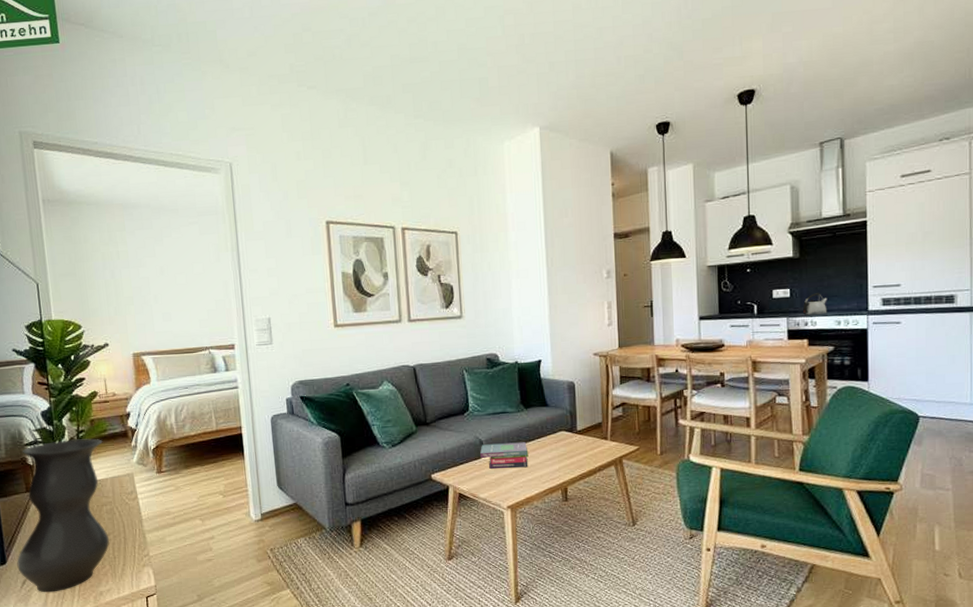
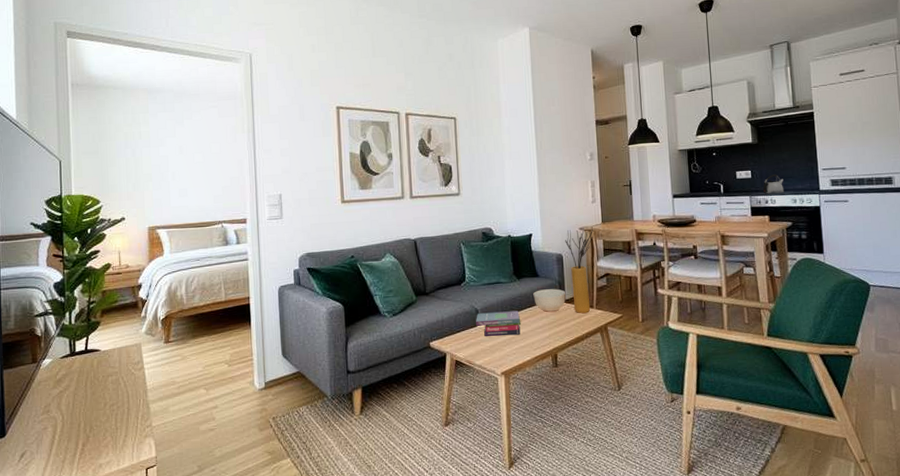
vase: present [17,438,110,592] -> none [16,309,113,466]
bowl: none [542,419,578,444] -> present [533,288,566,313]
vase: none [577,355,609,446] -> present [565,229,593,314]

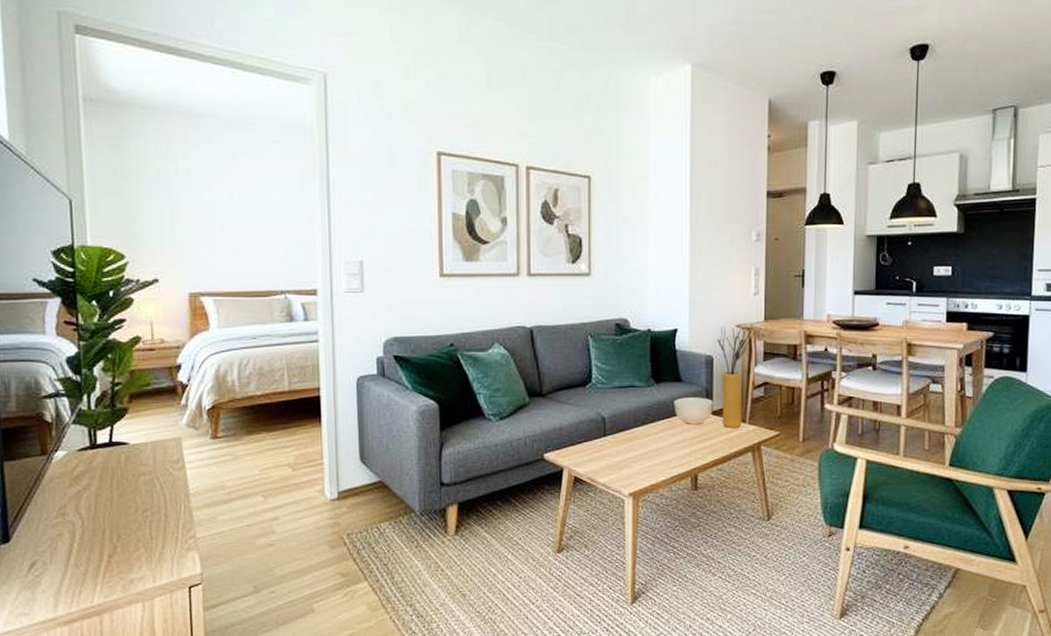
books: present [476,310,521,337] -> none [602,421,657,451]
kettle: present [763,173,785,195] -> none [964,272,990,298]

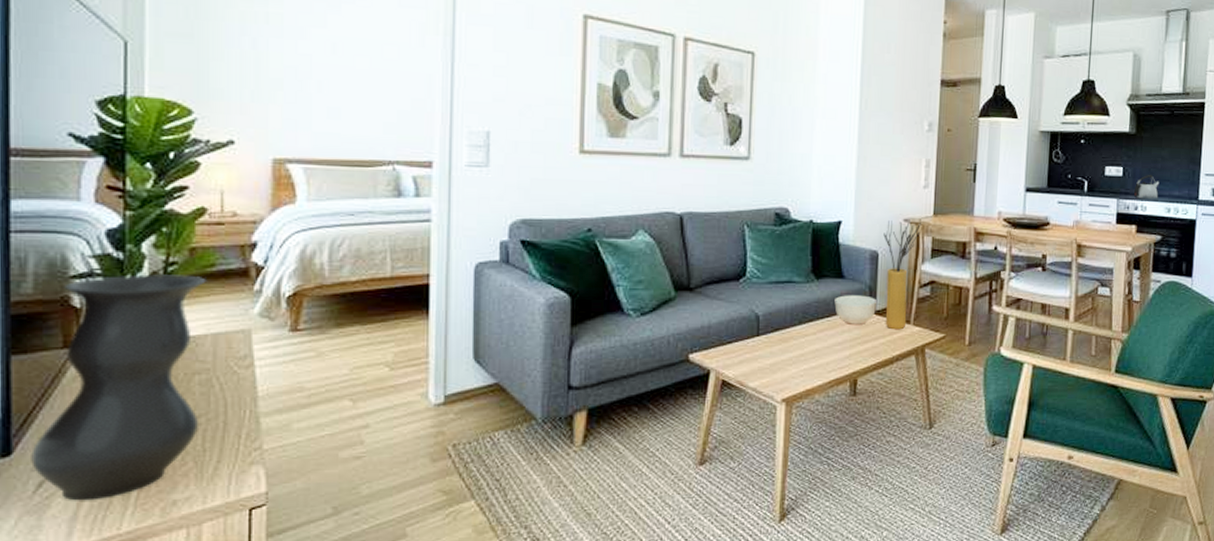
vase: none [24,393,147,578] -> present [31,274,206,500]
kettle: none [964,272,990,298] -> present [1134,174,1160,200]

